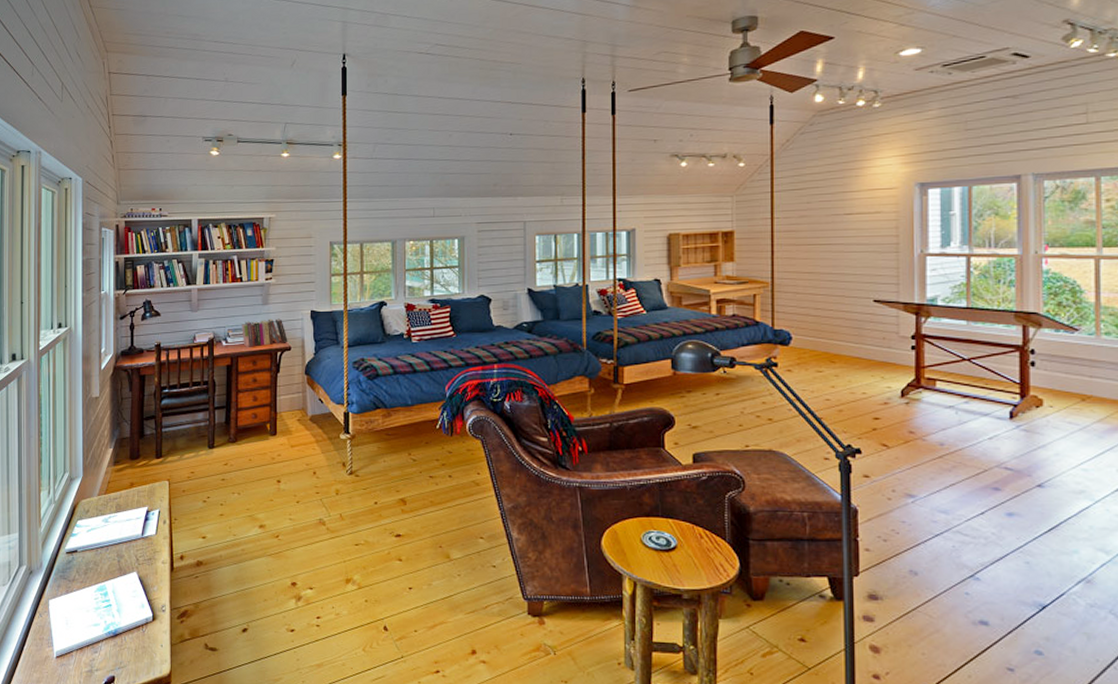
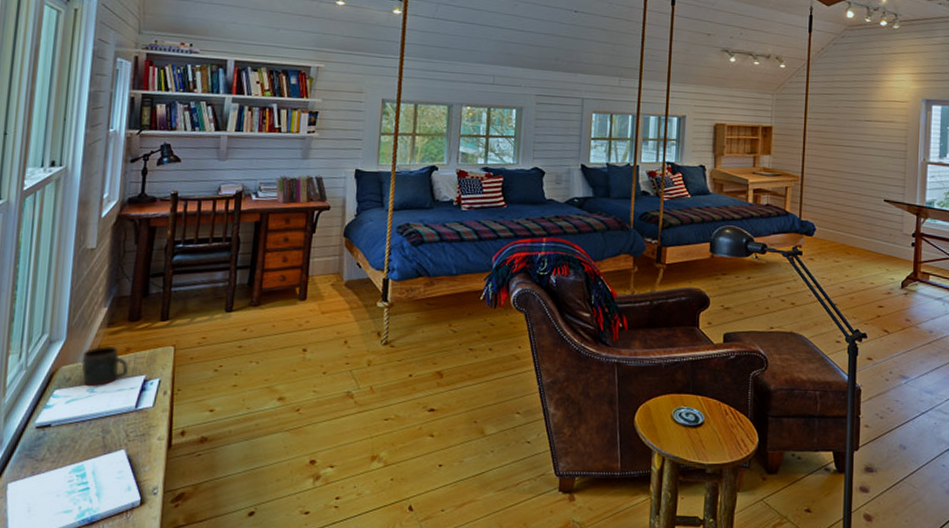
mug: none [96,482,133,518] -> present [81,346,128,387]

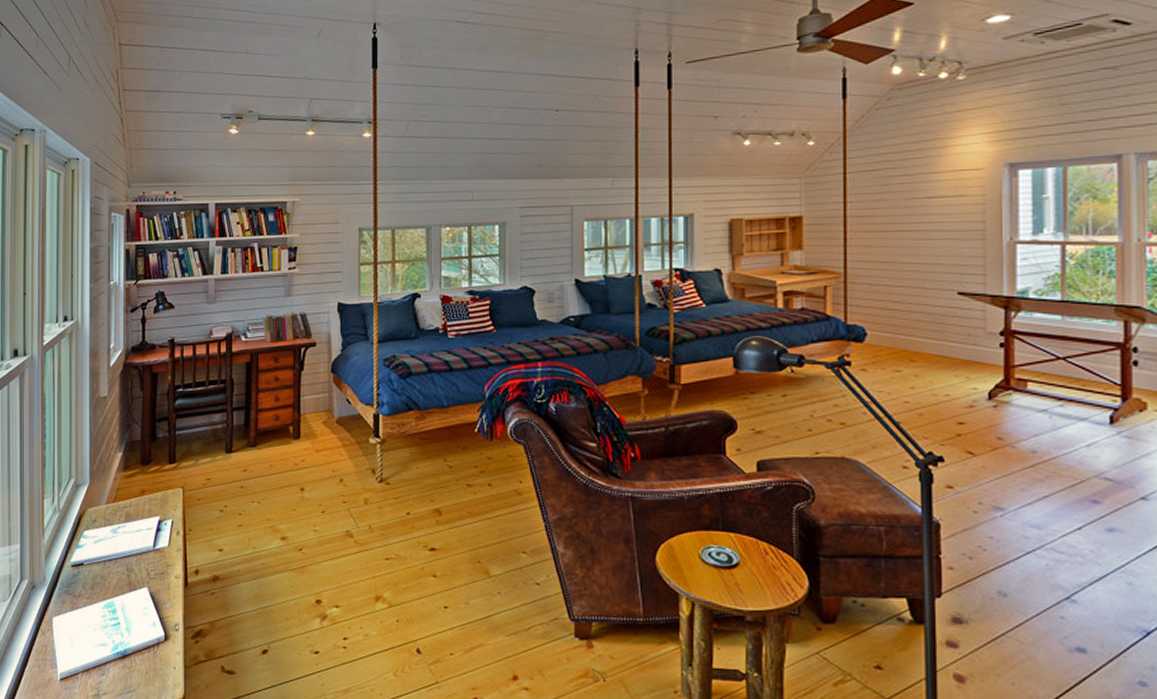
mug: present [81,346,128,387] -> none [104,489,144,528]

